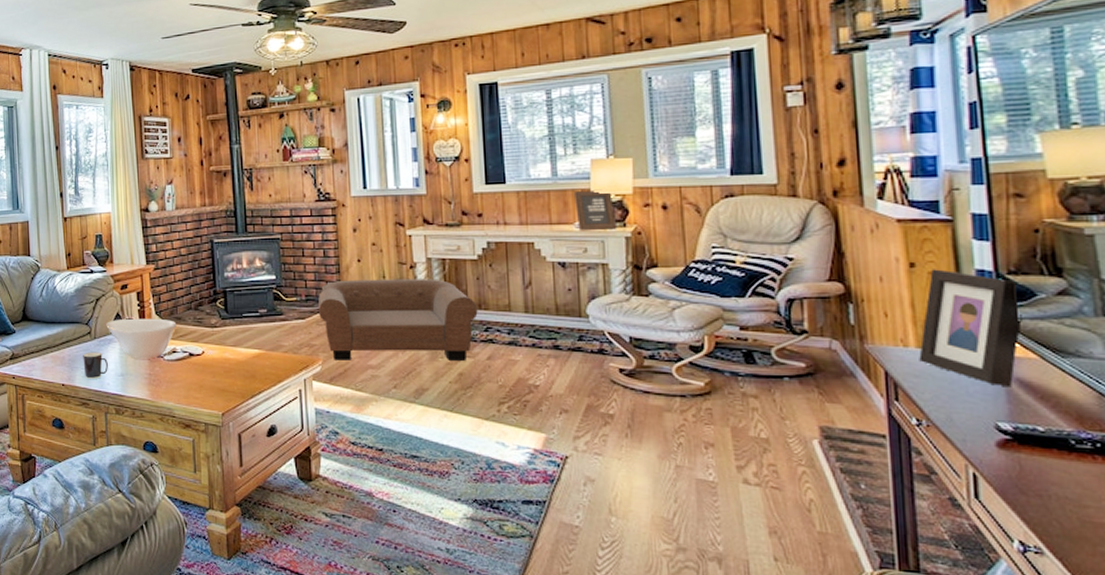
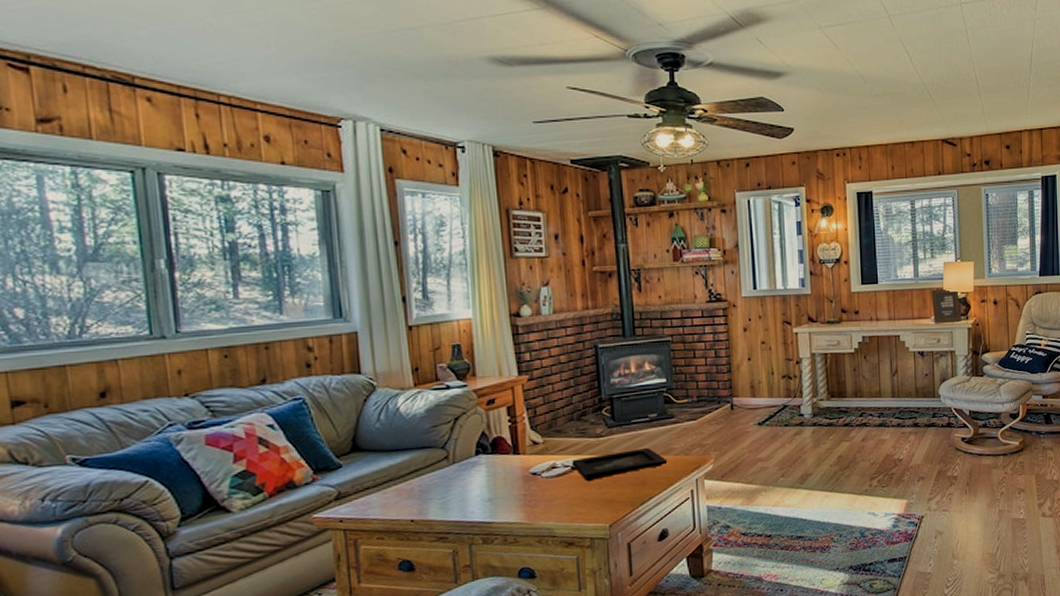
mug: present [83,352,108,380] -> none [438,477,472,511]
bowl: present [106,318,177,360] -> none [468,433,557,481]
decorative tray: none [190,341,276,368] -> present [572,447,667,481]
dog bed: present [318,279,478,360] -> none [709,372,854,457]

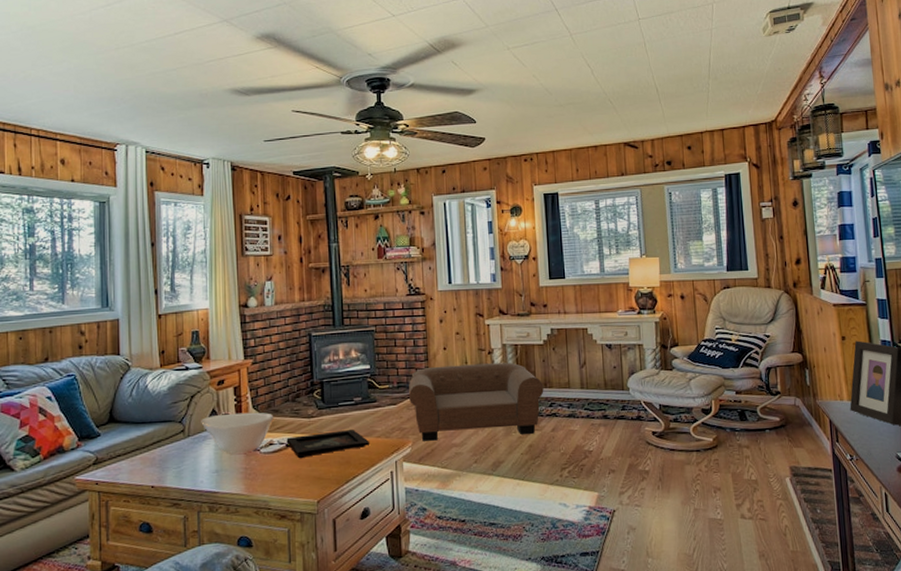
bowl: none [468,433,557,481] -> present [201,412,274,455]
dog bed: none [709,372,854,457] -> present [408,362,544,441]
picture frame: present [930,288,961,323] -> none [616,283,648,317]

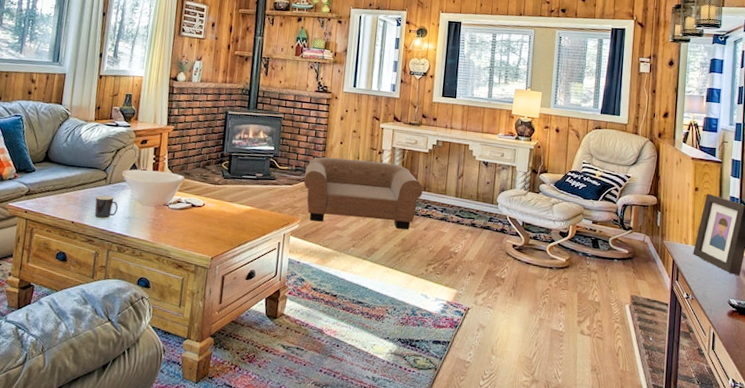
mug: none [175,449,202,480] -> present [94,195,118,220]
decorative tray: present [286,429,369,458] -> none [192,198,264,218]

